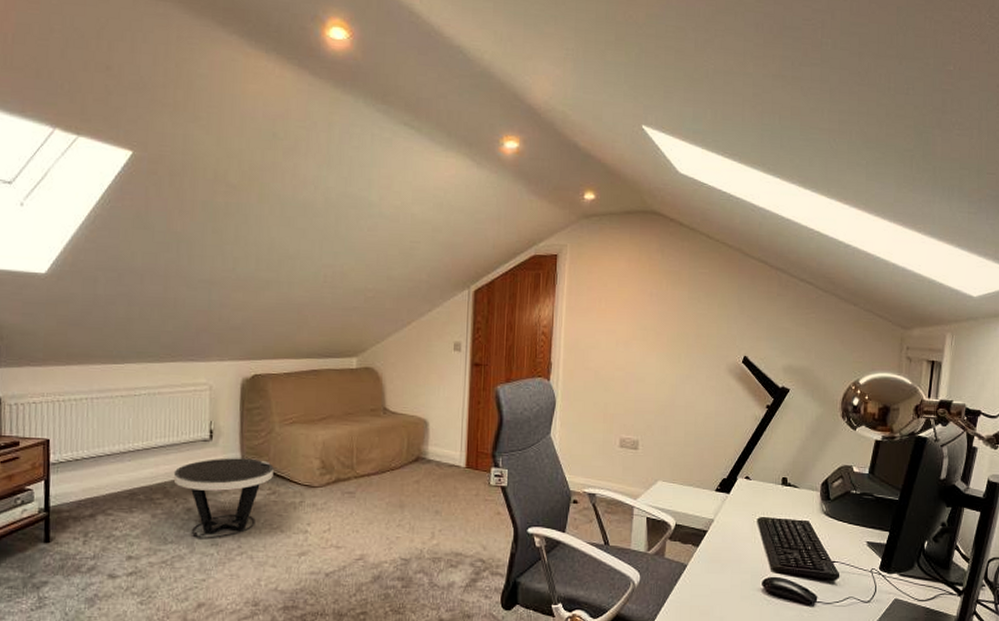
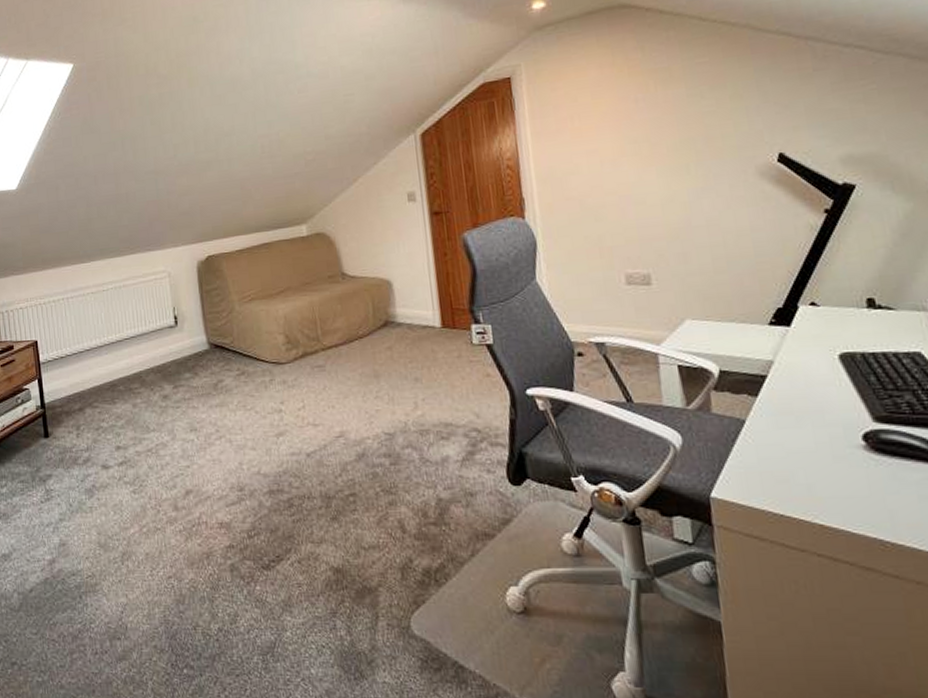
side table: present [173,458,274,540] -> none [147,340,240,426]

